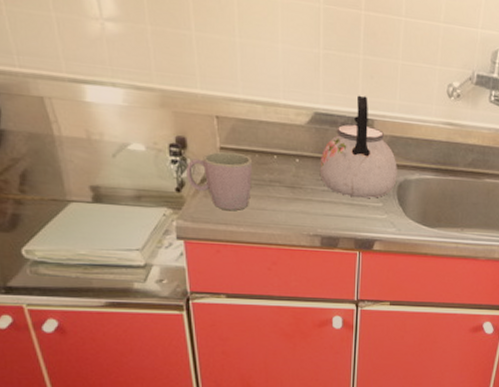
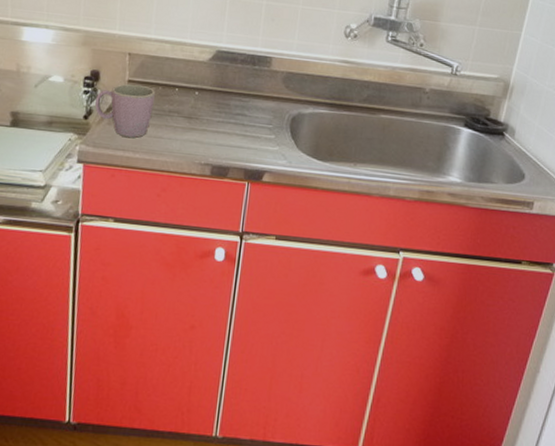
kettle: present [319,95,397,199] -> none [216,35,292,131]

